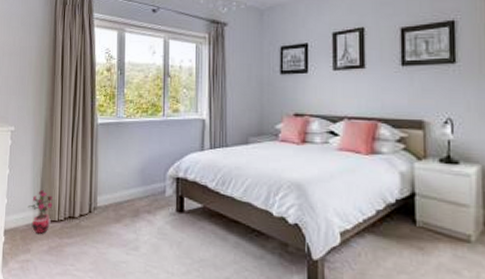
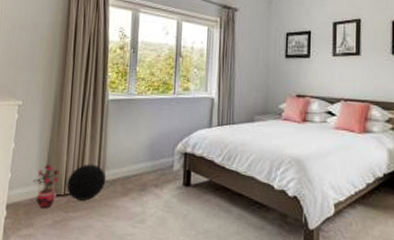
decorative ball: none [60,189,99,227] -> present [66,164,106,201]

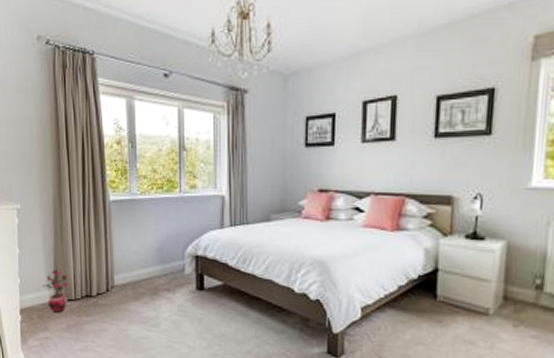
decorative ball: present [66,164,106,201] -> none [76,268,116,305]

